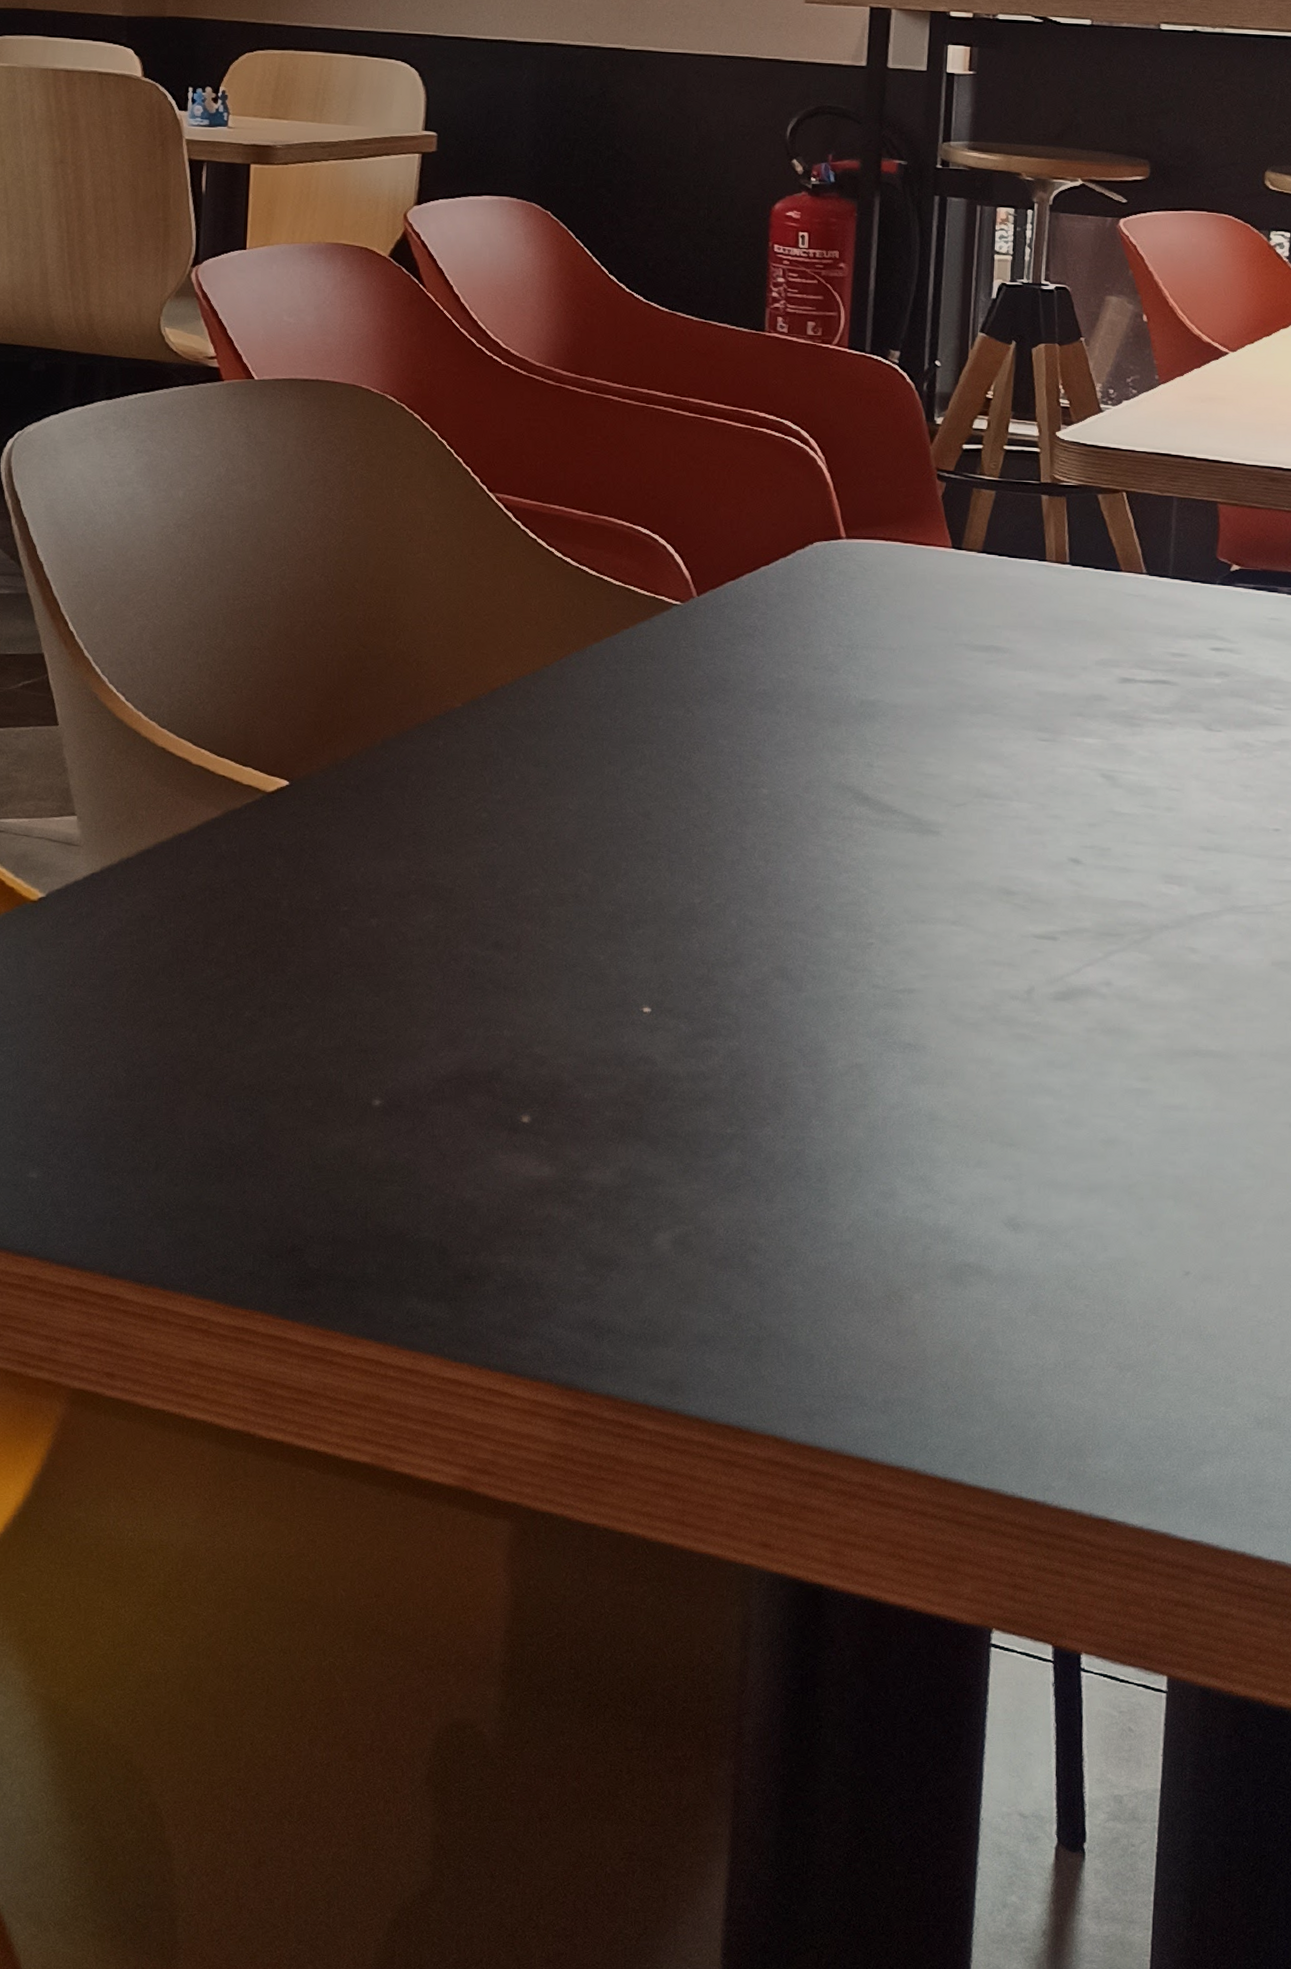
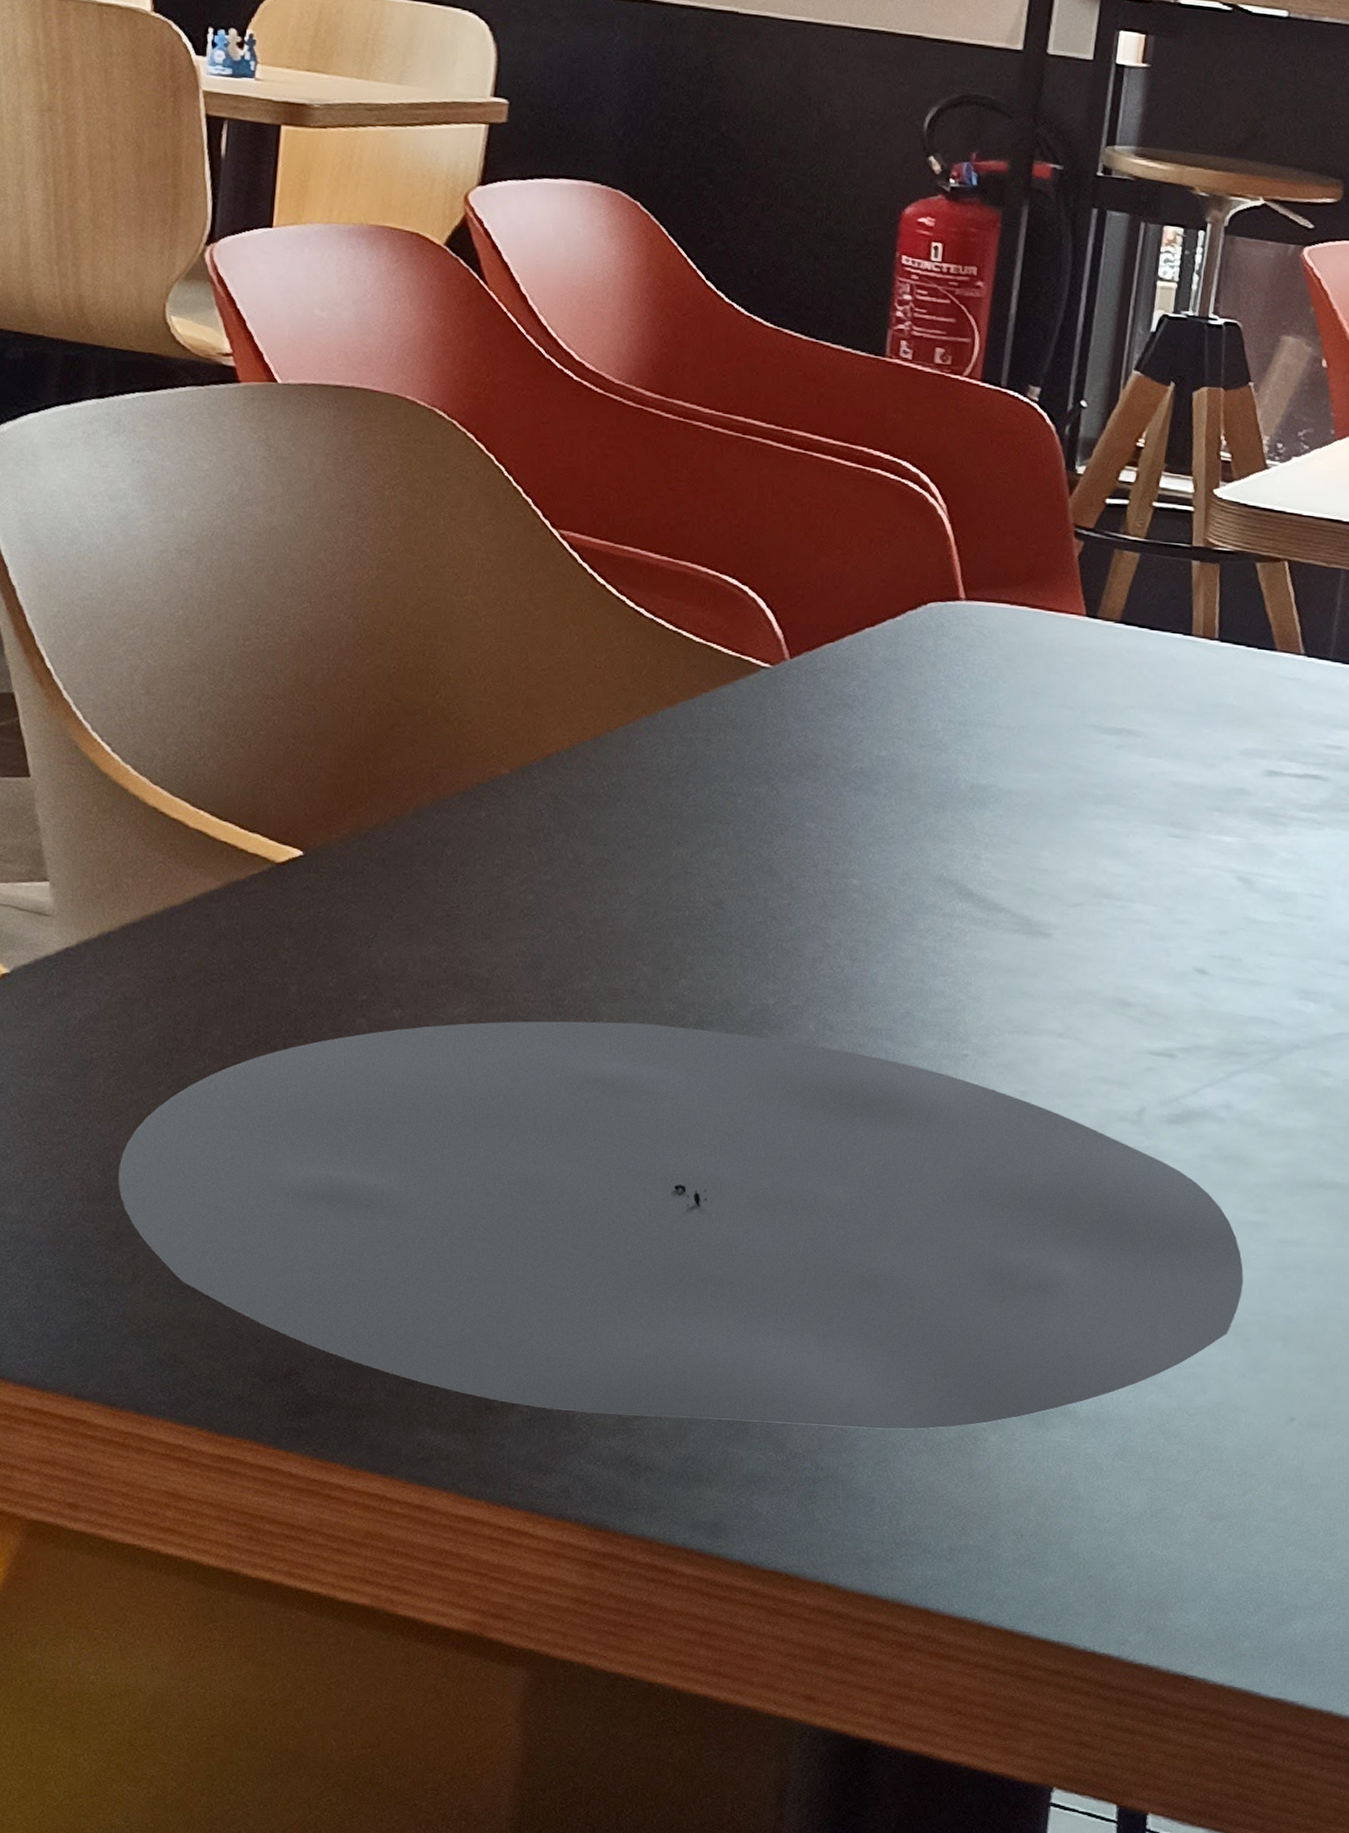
plate: none [141,923,1134,1290] -> present [118,1021,1244,1430]

